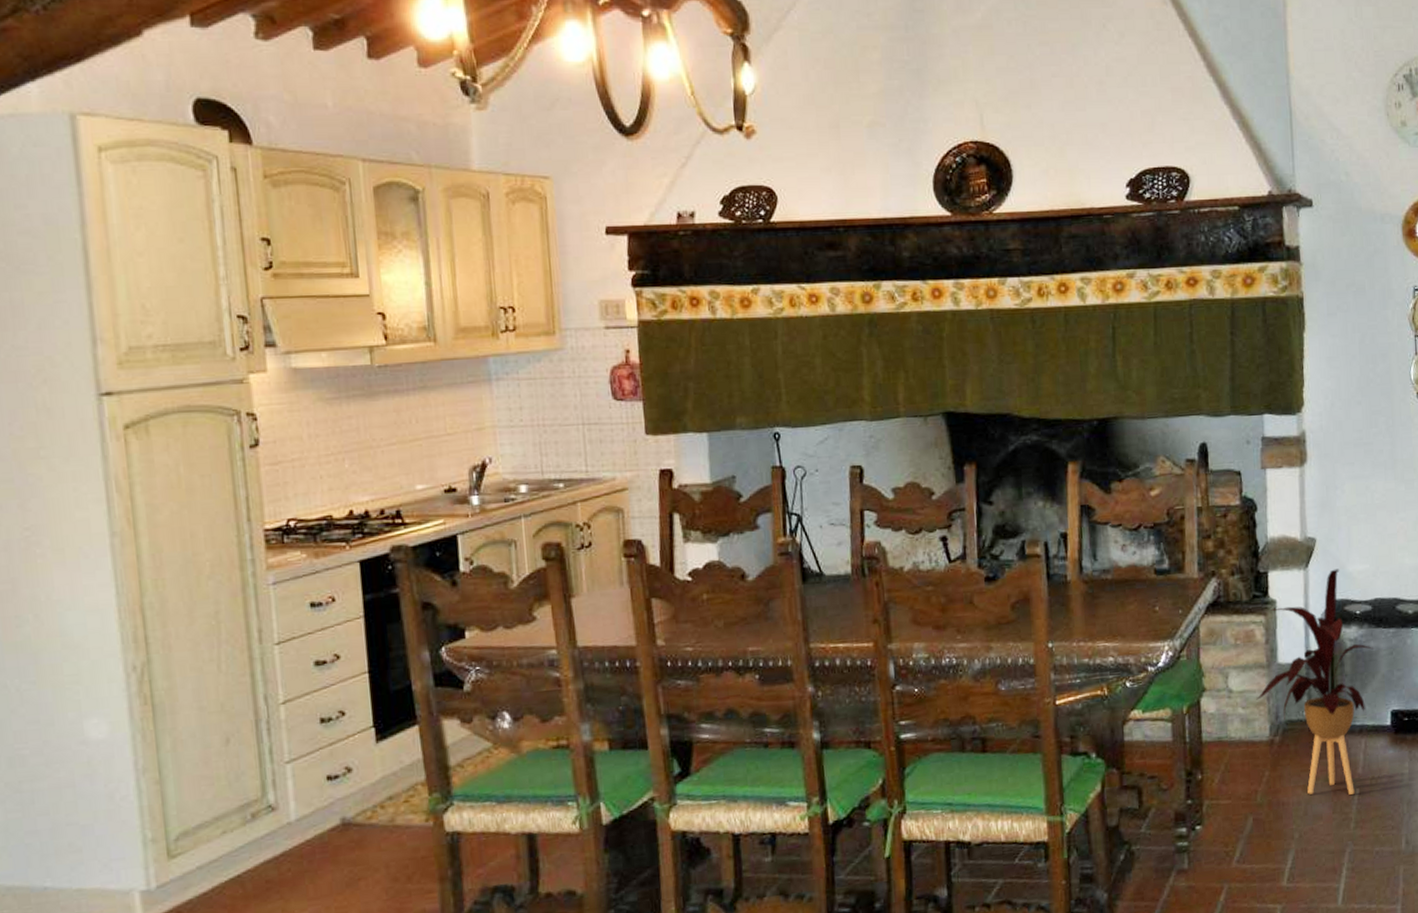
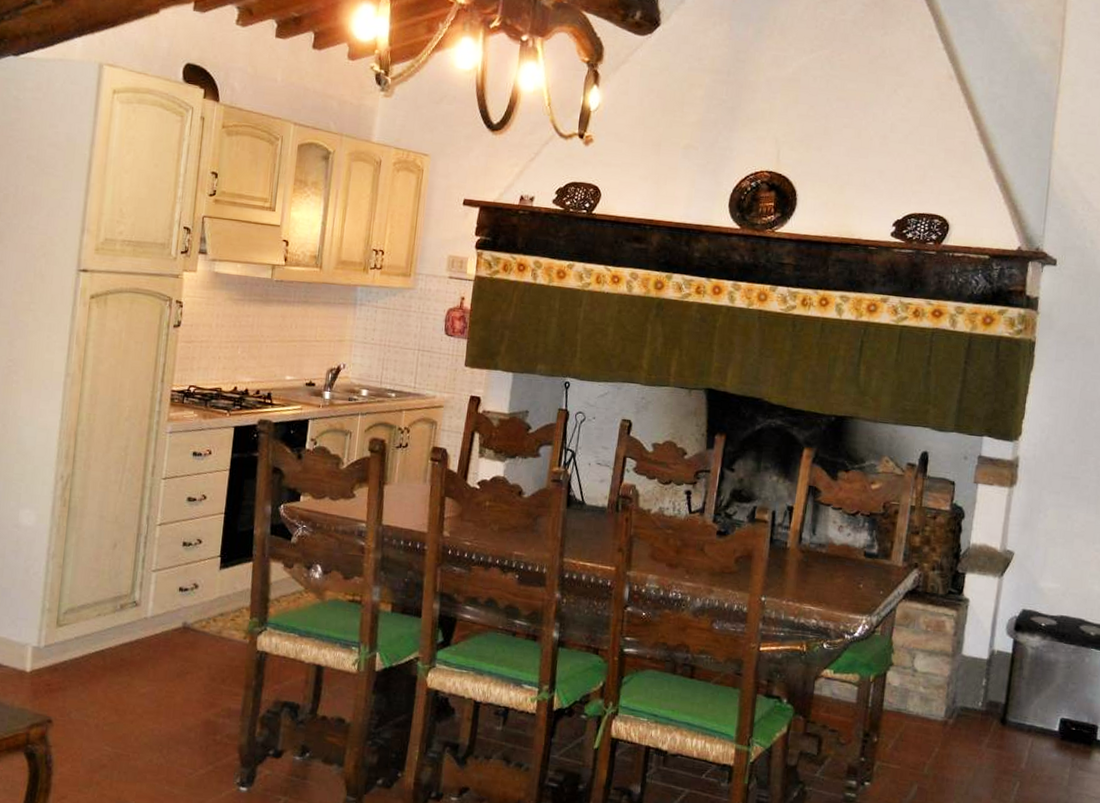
house plant: present [1256,568,1373,795] -> none [937,582,1053,786]

